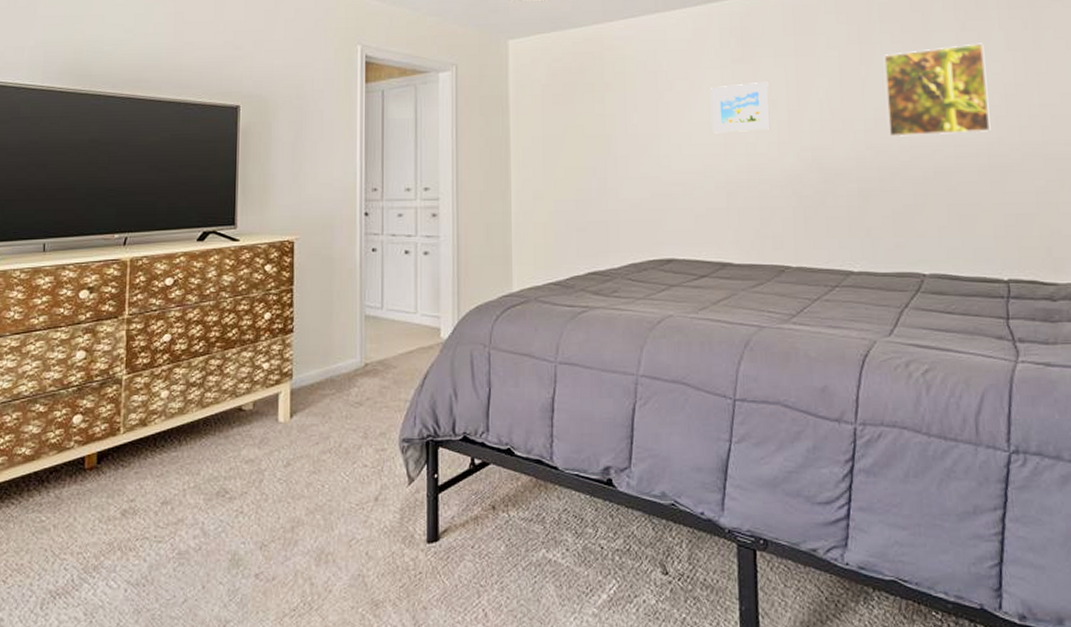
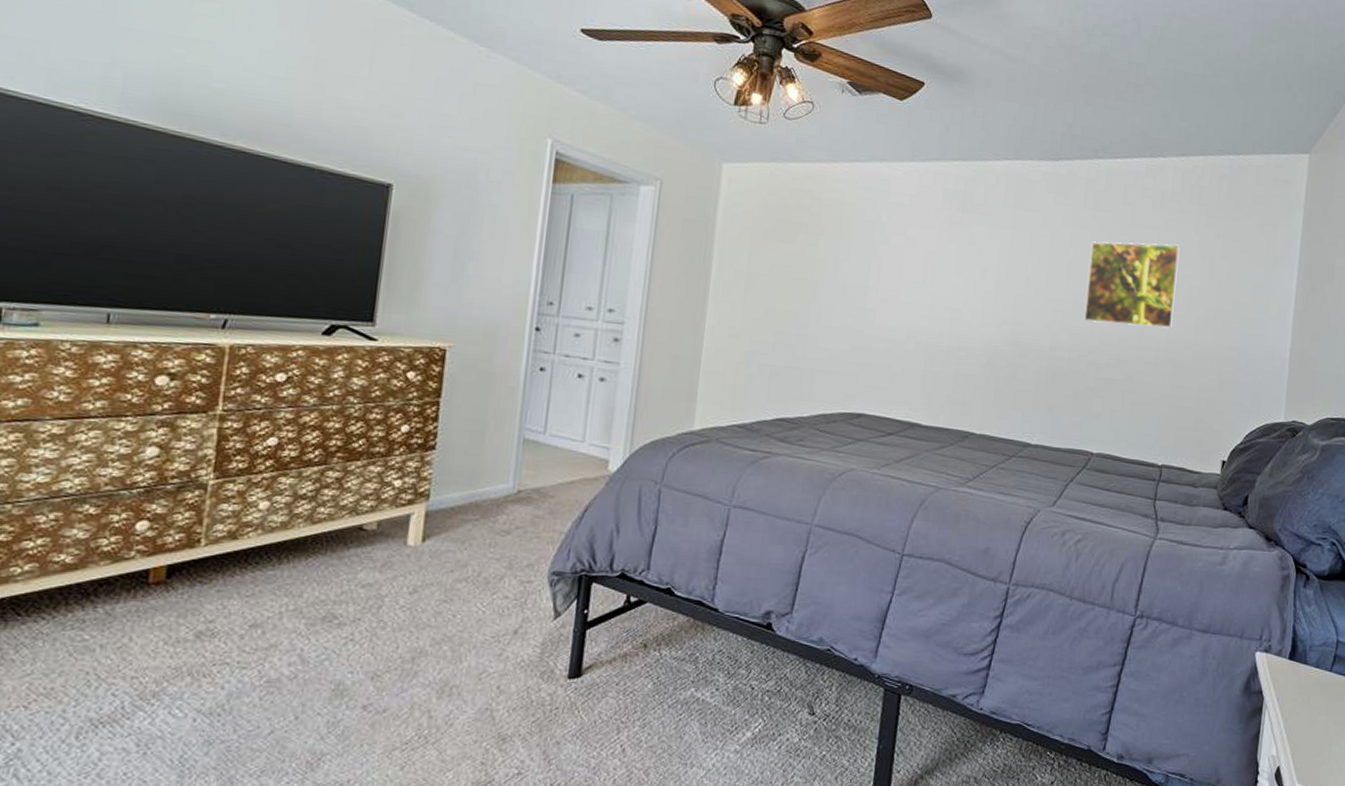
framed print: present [711,82,771,134] -> none [921,247,982,299]

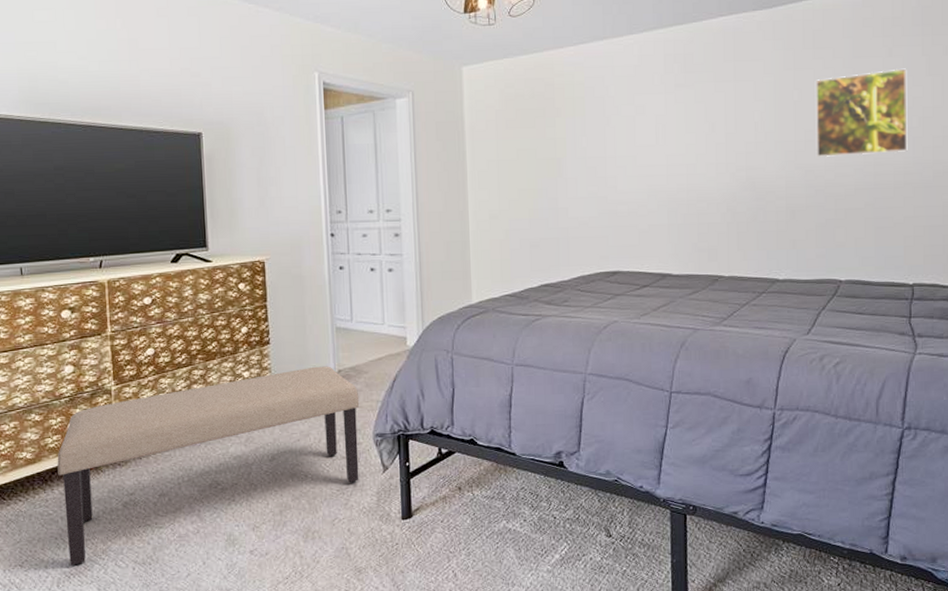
bench: none [101,482,539,711] -> present [57,366,360,566]

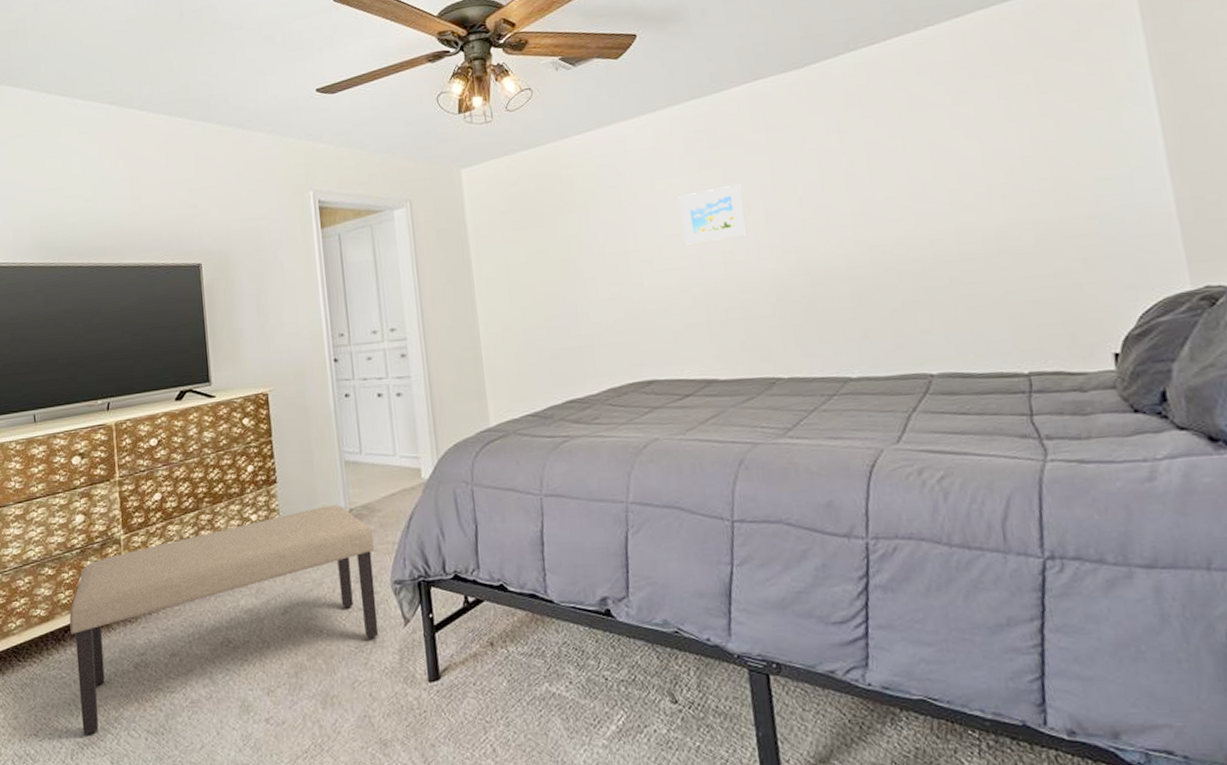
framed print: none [655,107,709,156] -> present [679,185,748,245]
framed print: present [816,68,908,157] -> none [867,116,997,230]

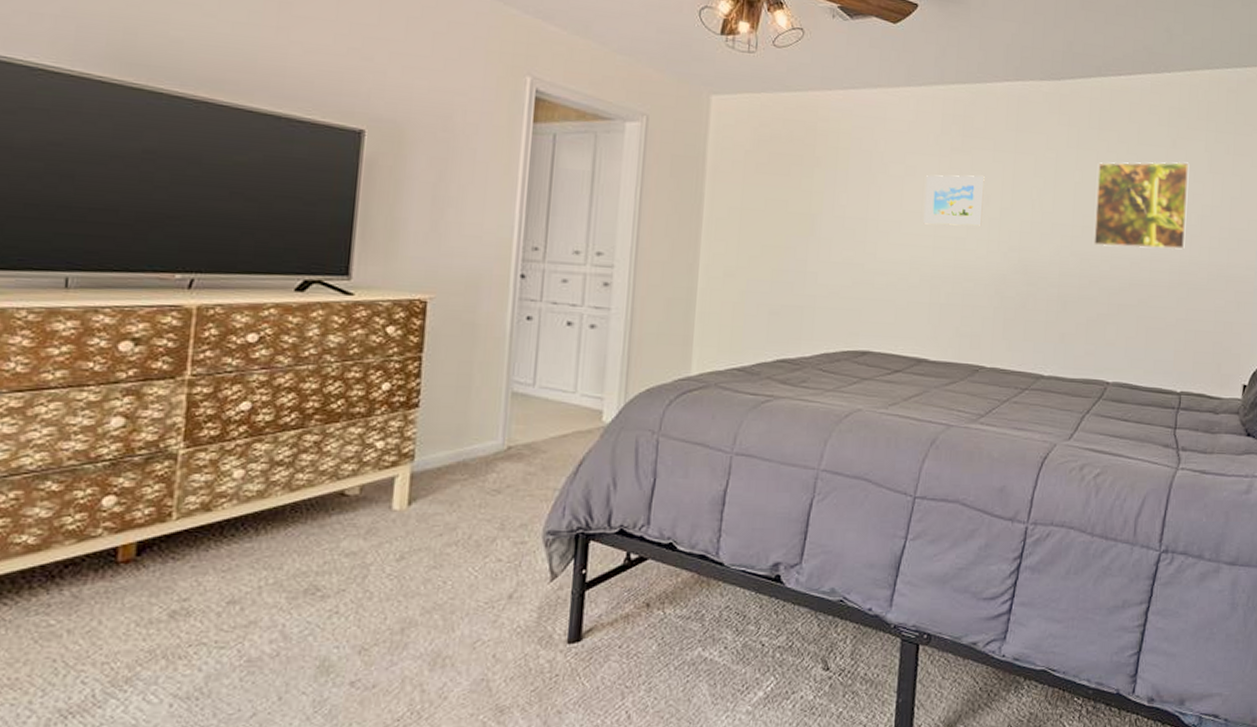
bench: present [69,505,379,735] -> none [70,440,531,701]
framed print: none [867,116,997,230] -> present [1094,161,1190,250]

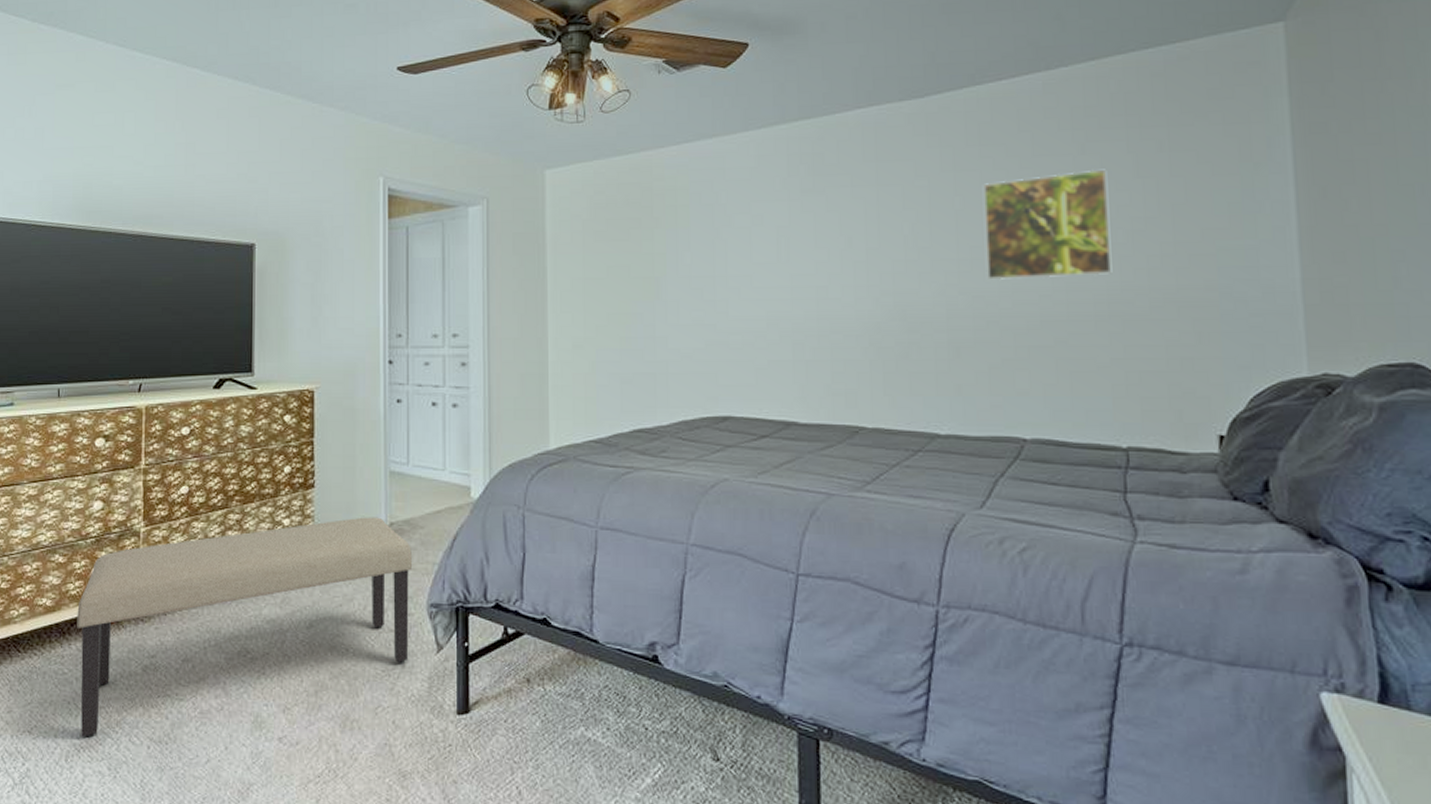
bench: none [70,440,531,701] -> present [77,517,413,738]
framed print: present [923,175,985,226] -> none [776,216,845,276]

